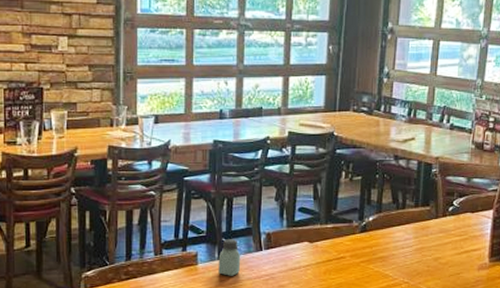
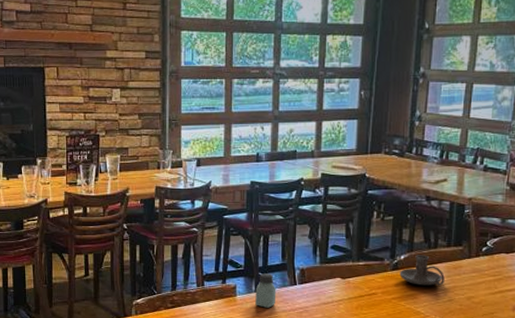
candle holder: none [368,216,412,248] -> present [399,255,445,286]

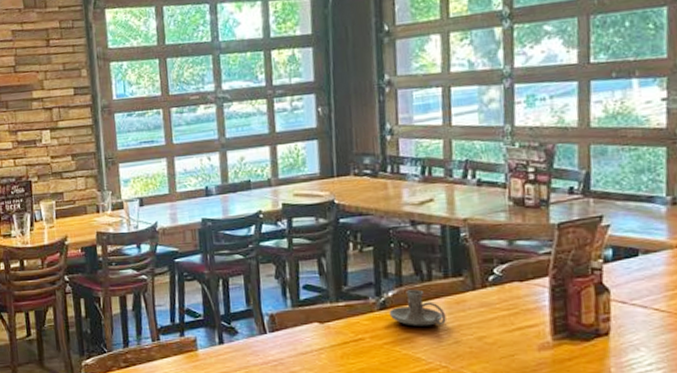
saltshaker: present [255,273,276,308] -> none [219,322,245,362]

